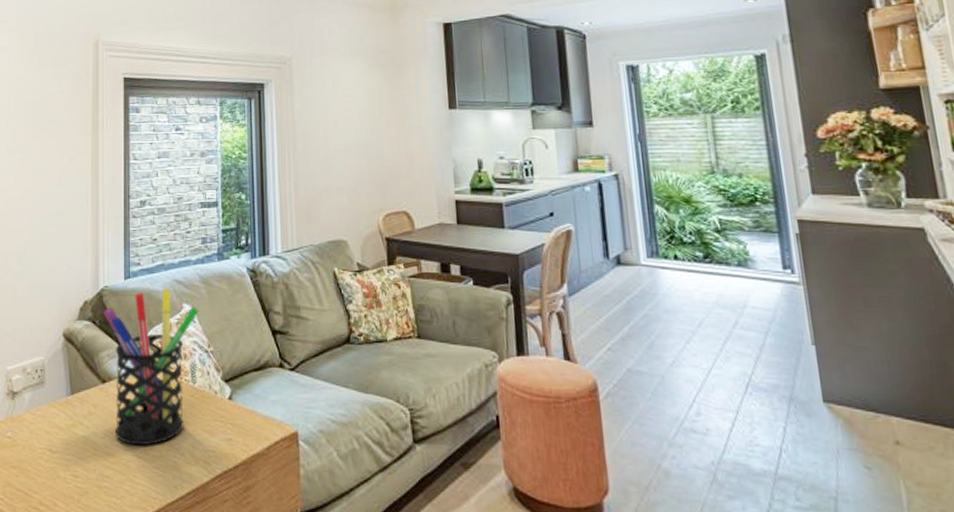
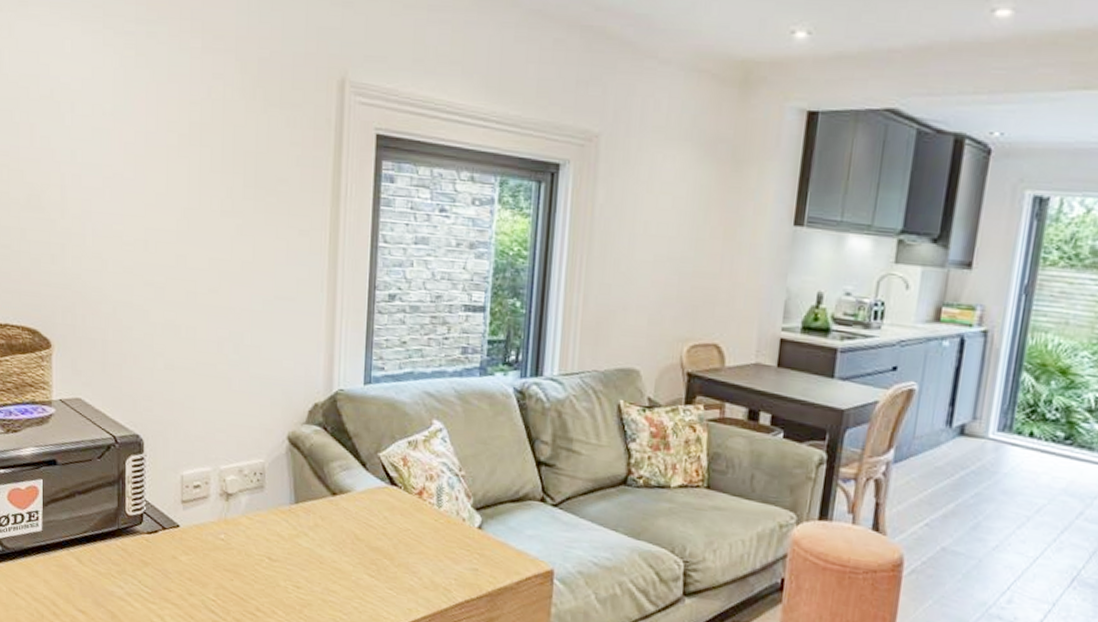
pen holder: present [103,288,199,446] -> none [336,399,452,566]

